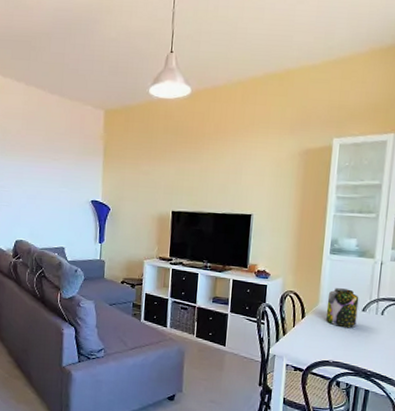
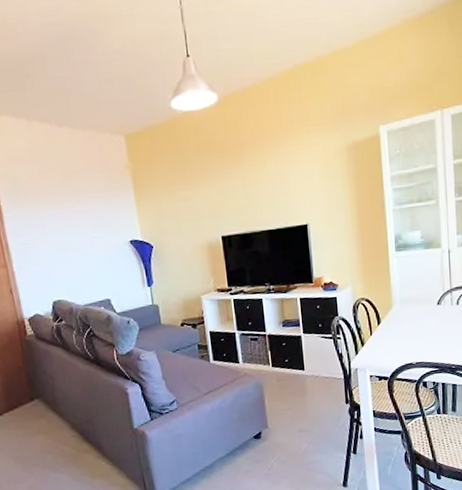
jar: present [325,288,359,328] -> none [400,284,434,326]

